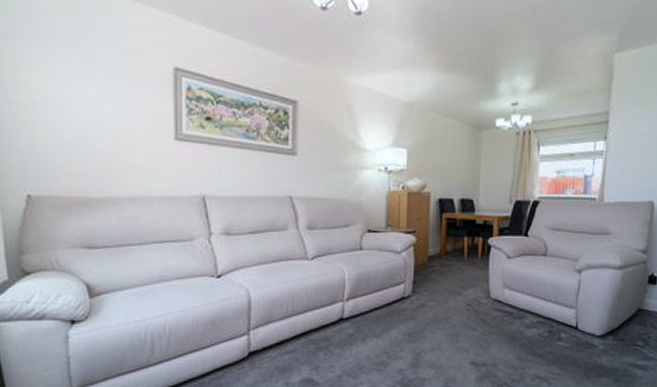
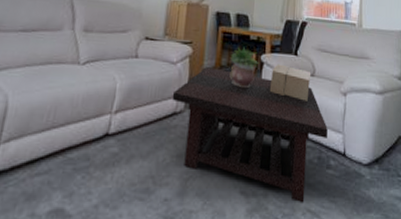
coffee table: none [399,254,559,371] -> present [172,67,328,203]
potted plant: none [456,232,487,271] -> present [231,47,259,88]
decorative box: none [497,246,542,280] -> present [269,64,310,101]

